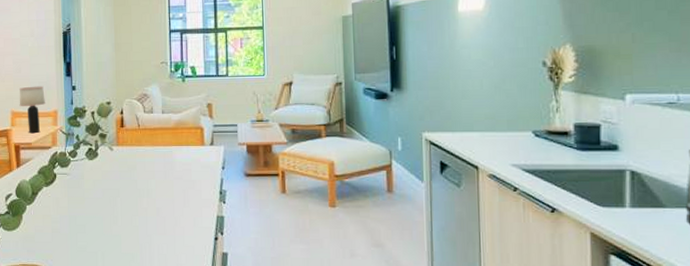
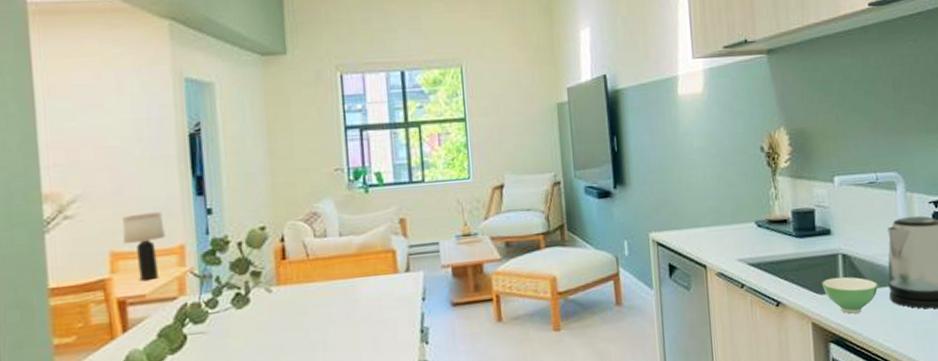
bowl: none [604,192,674,230] -> present [821,276,879,314]

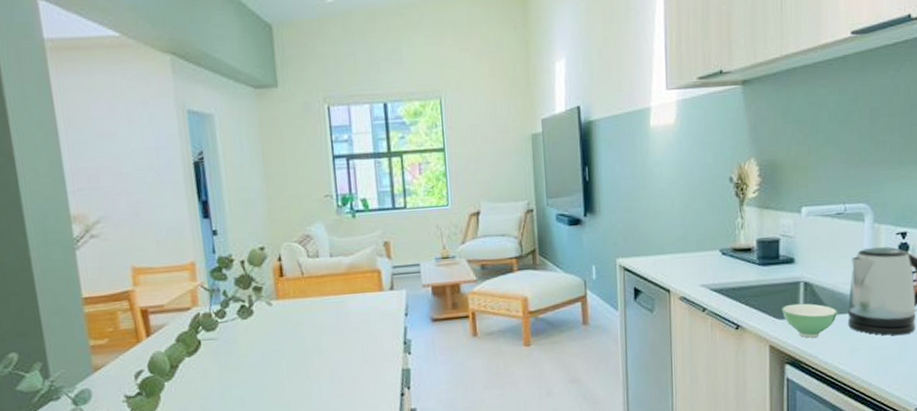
table lamp: present [121,211,165,282] -> none [139,232,178,294]

